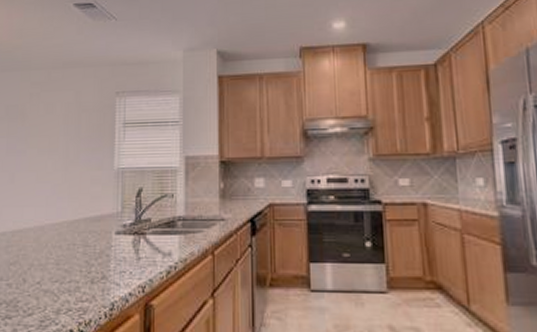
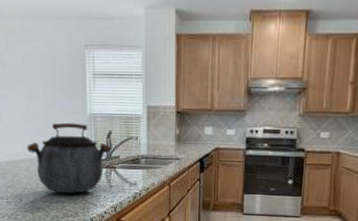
kettle: none [40,180,141,270] -> present [27,122,111,194]

